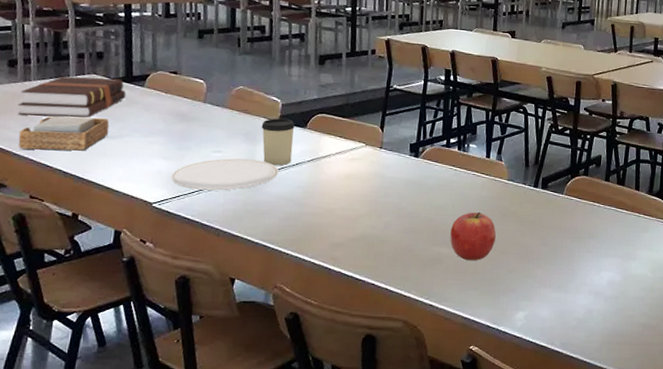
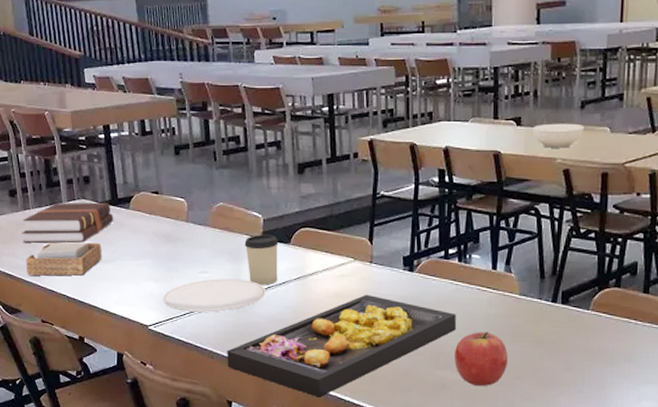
food tray: none [233,176,454,273] -> present [227,294,457,398]
bowl: none [523,38,565,59] -> present [532,123,585,148]

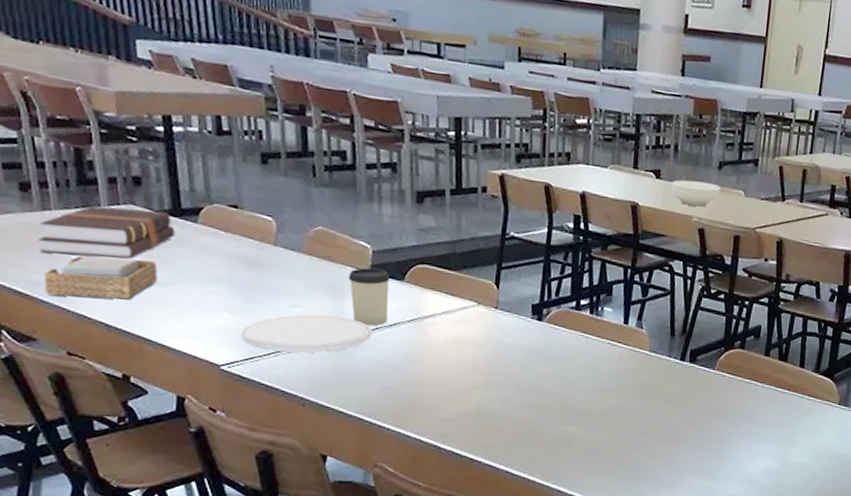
food tray: present [227,294,457,398] -> none [322,342,585,452]
apple: present [454,332,508,386] -> none [581,387,635,442]

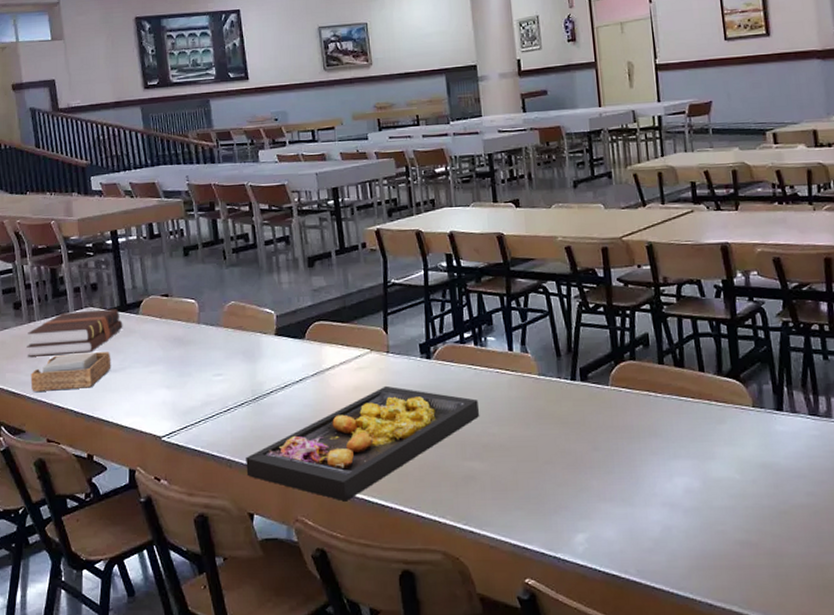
plate: present [239,314,374,354] -> none [175,379,284,418]
food tray: none [322,342,585,452] -> present [246,385,480,502]
cup: present [348,267,390,326] -> none [258,331,295,384]
bowl: present [671,180,721,207] -> none [530,202,580,227]

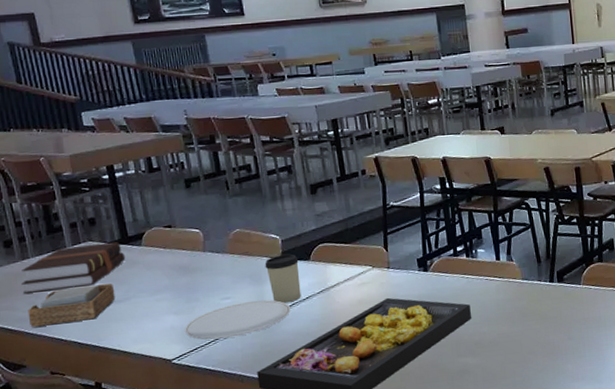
plate: none [175,379,284,418] -> present [184,300,291,340]
cup: none [258,331,295,384] -> present [265,254,301,304]

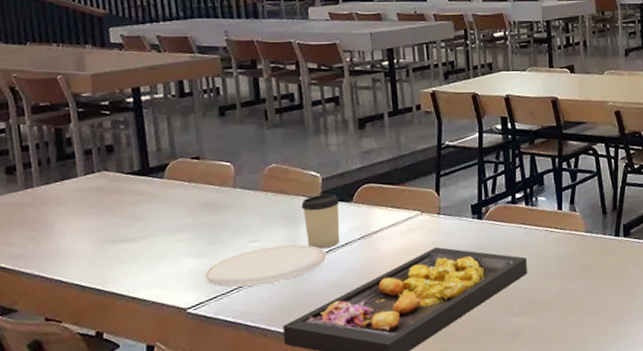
hardback book: present [21,242,126,294] -> none [21,173,144,227]
napkin holder: present [27,283,116,327] -> none [25,219,129,266]

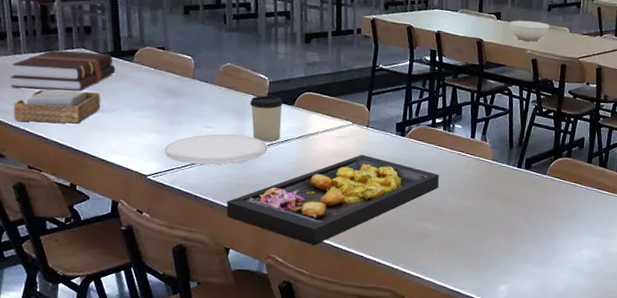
hardback book: none [21,173,144,227] -> present [10,50,116,91]
napkin holder: none [25,219,129,266] -> present [13,89,101,124]
bowl: none [584,69,630,92] -> present [509,20,550,42]

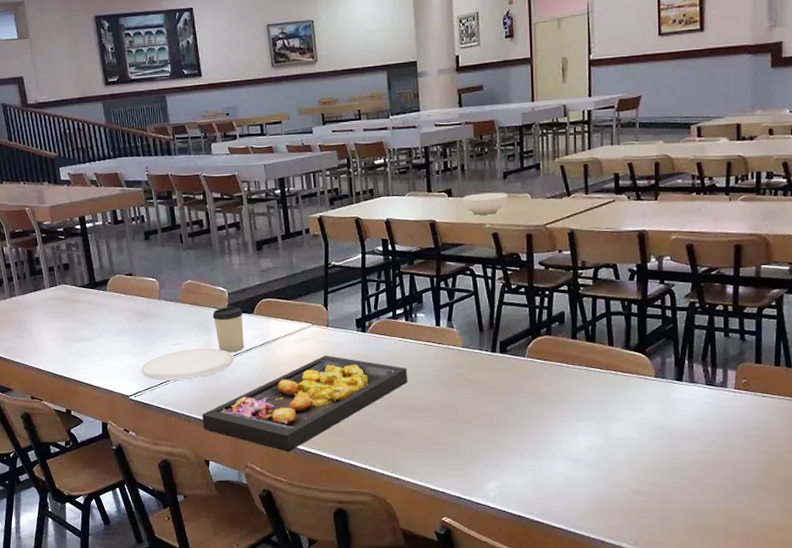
hardback book: present [10,50,116,91] -> none [9,286,93,327]
napkin holder: present [13,89,101,124] -> none [14,323,84,357]

